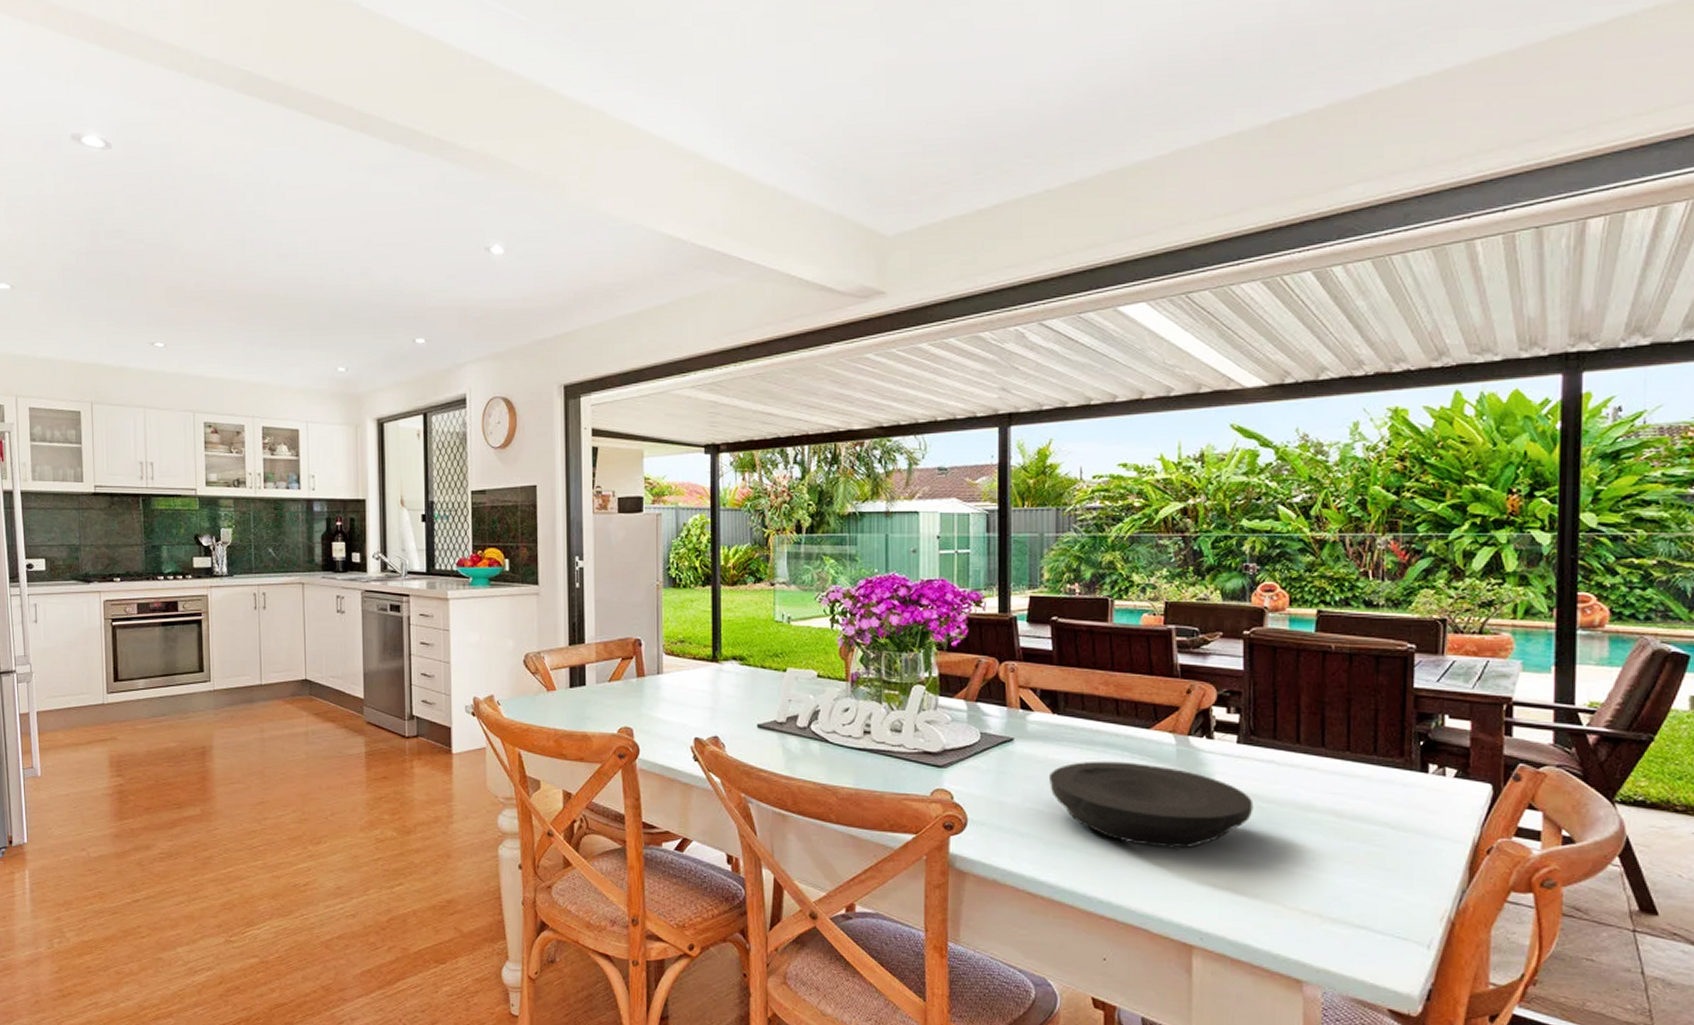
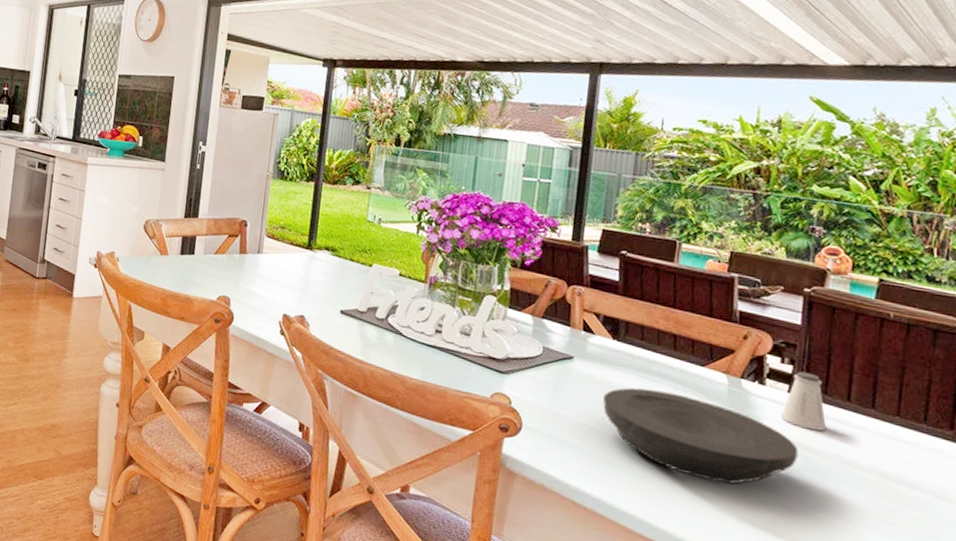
saltshaker: none [1233,719,1279,779] -> present [781,371,827,431]

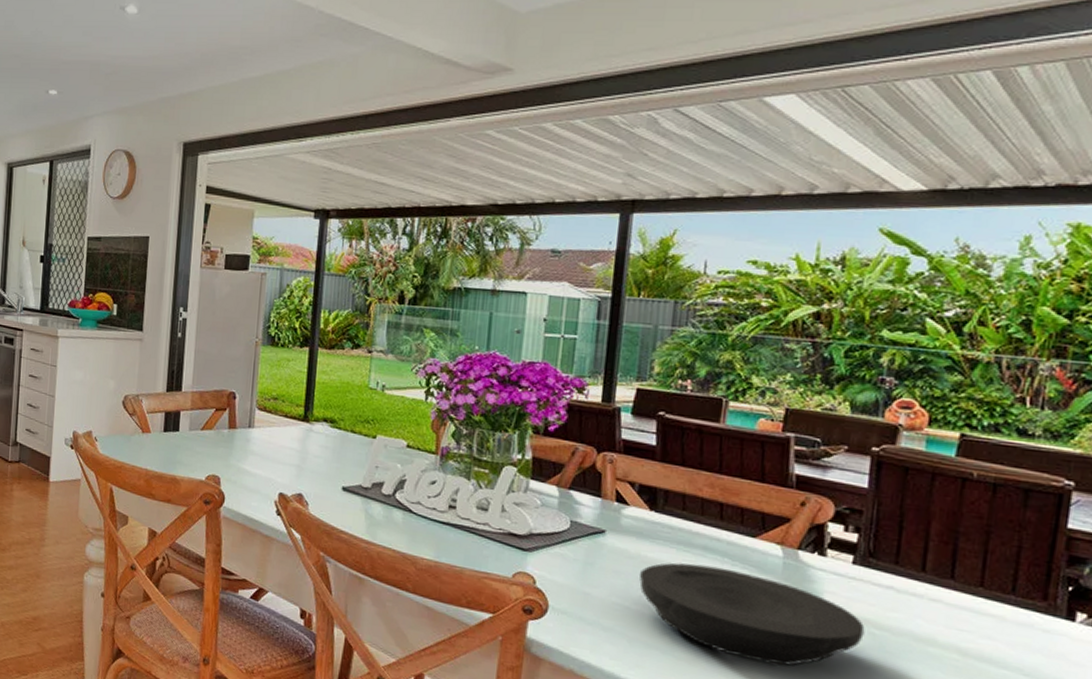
saltshaker: present [781,371,827,431] -> none [845,539,898,606]

